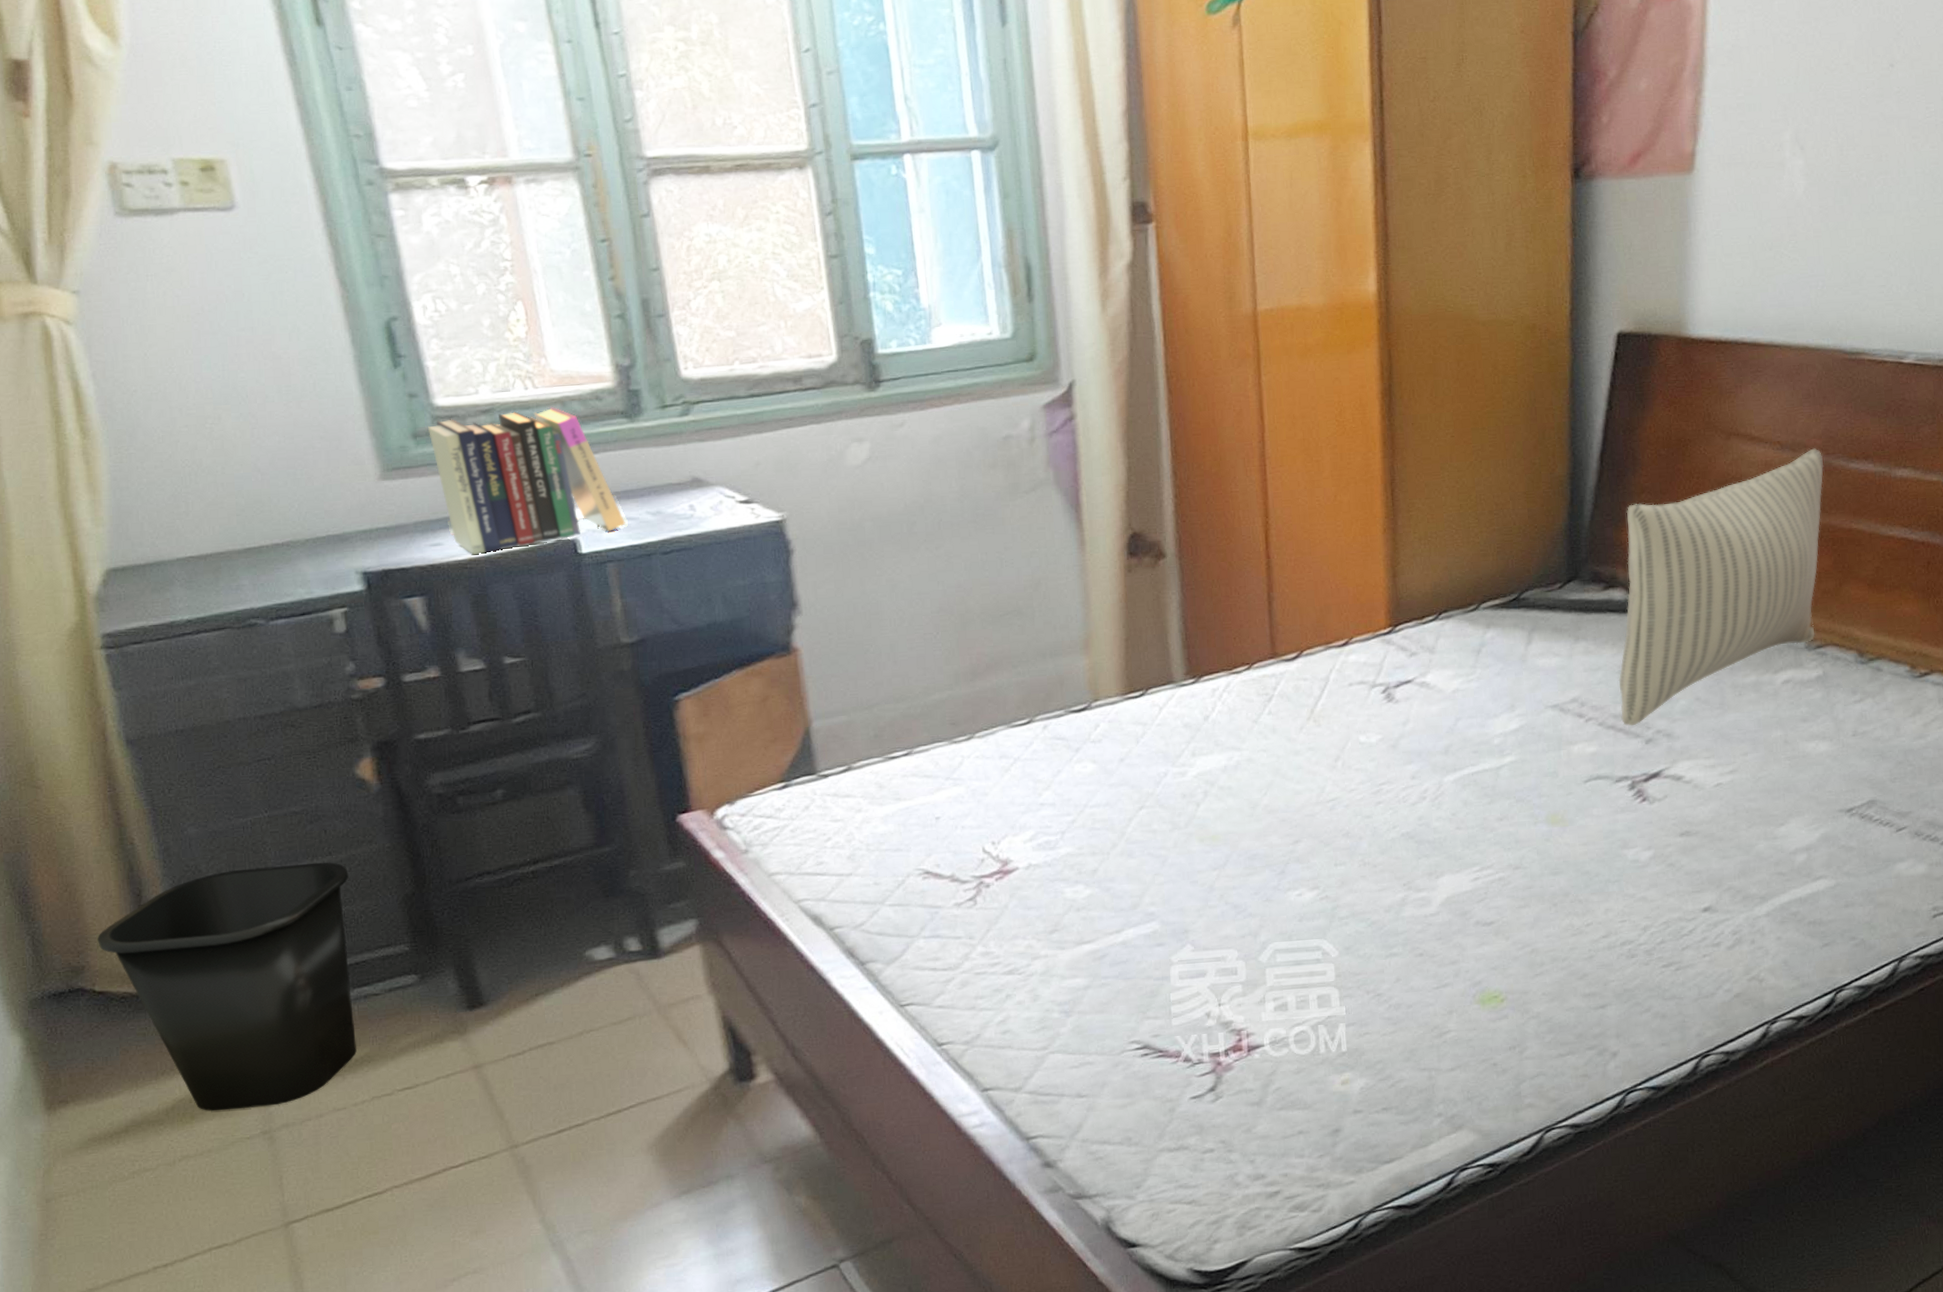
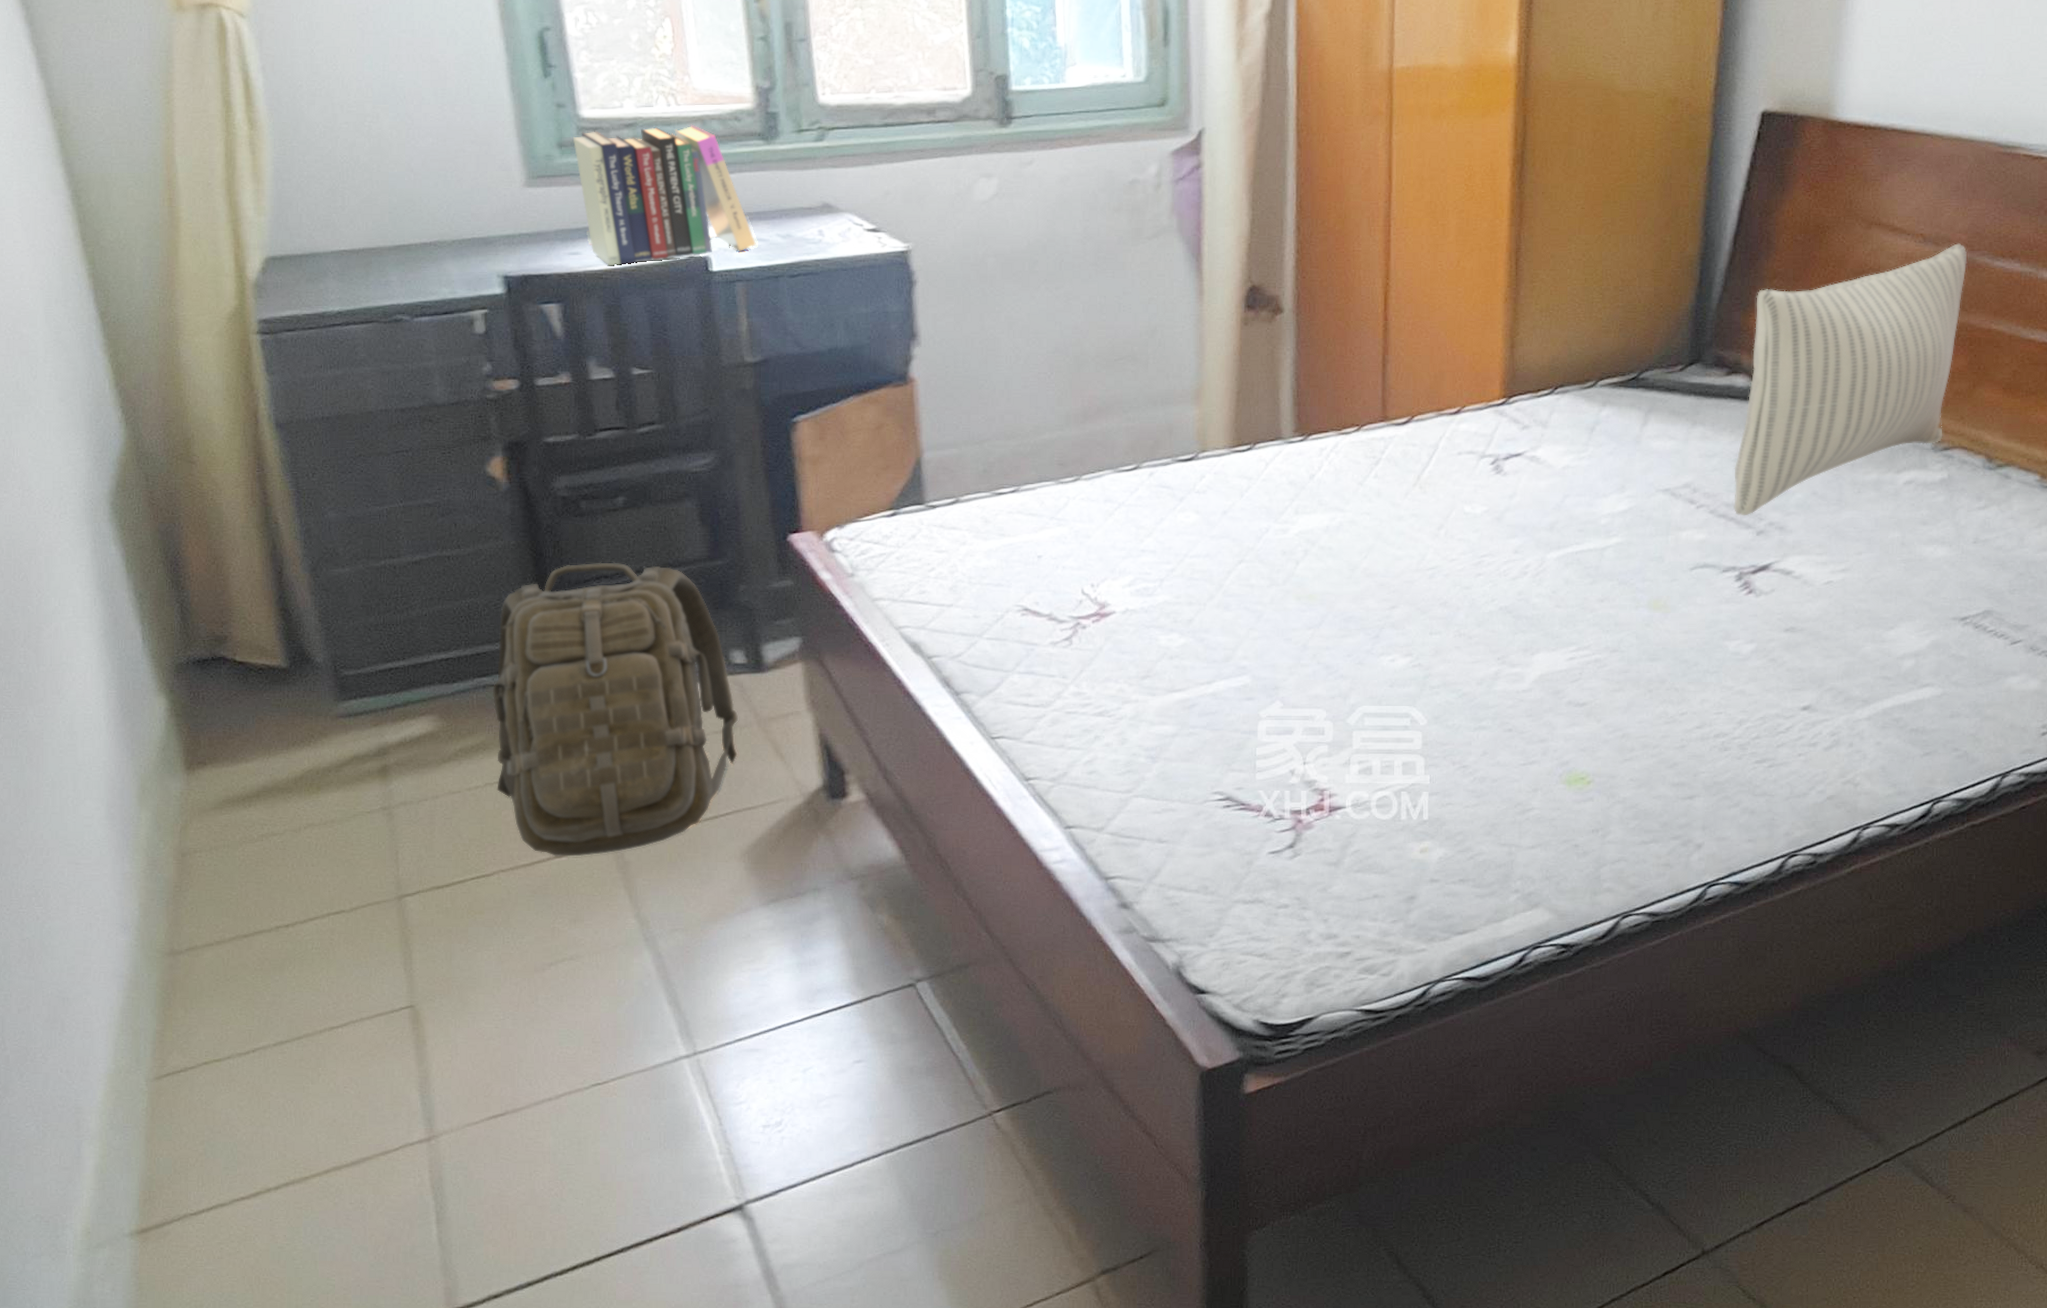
waste bin: present [97,862,357,1111] -> none [240,554,475,784]
backpack: none [374,857,638,1167] -> present [492,562,738,857]

